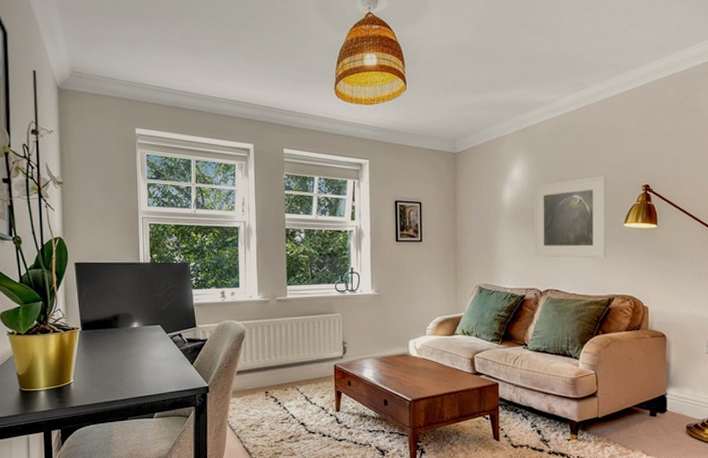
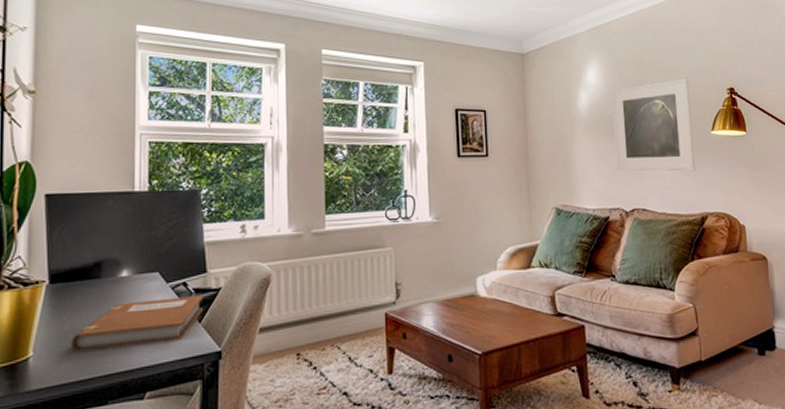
notebook: none [100,345,195,380] -> present [71,296,204,351]

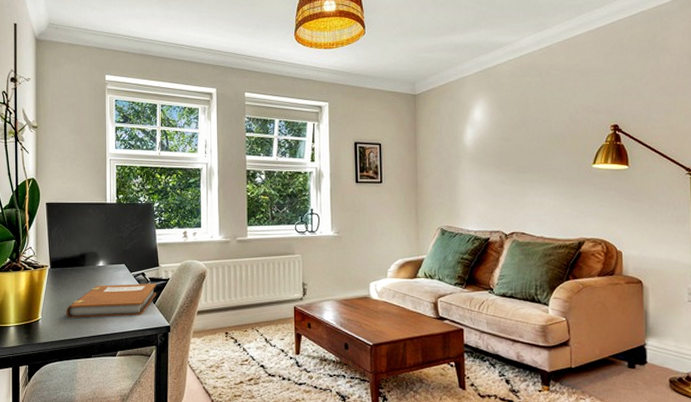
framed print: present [611,78,696,171] -> none [496,116,575,200]

